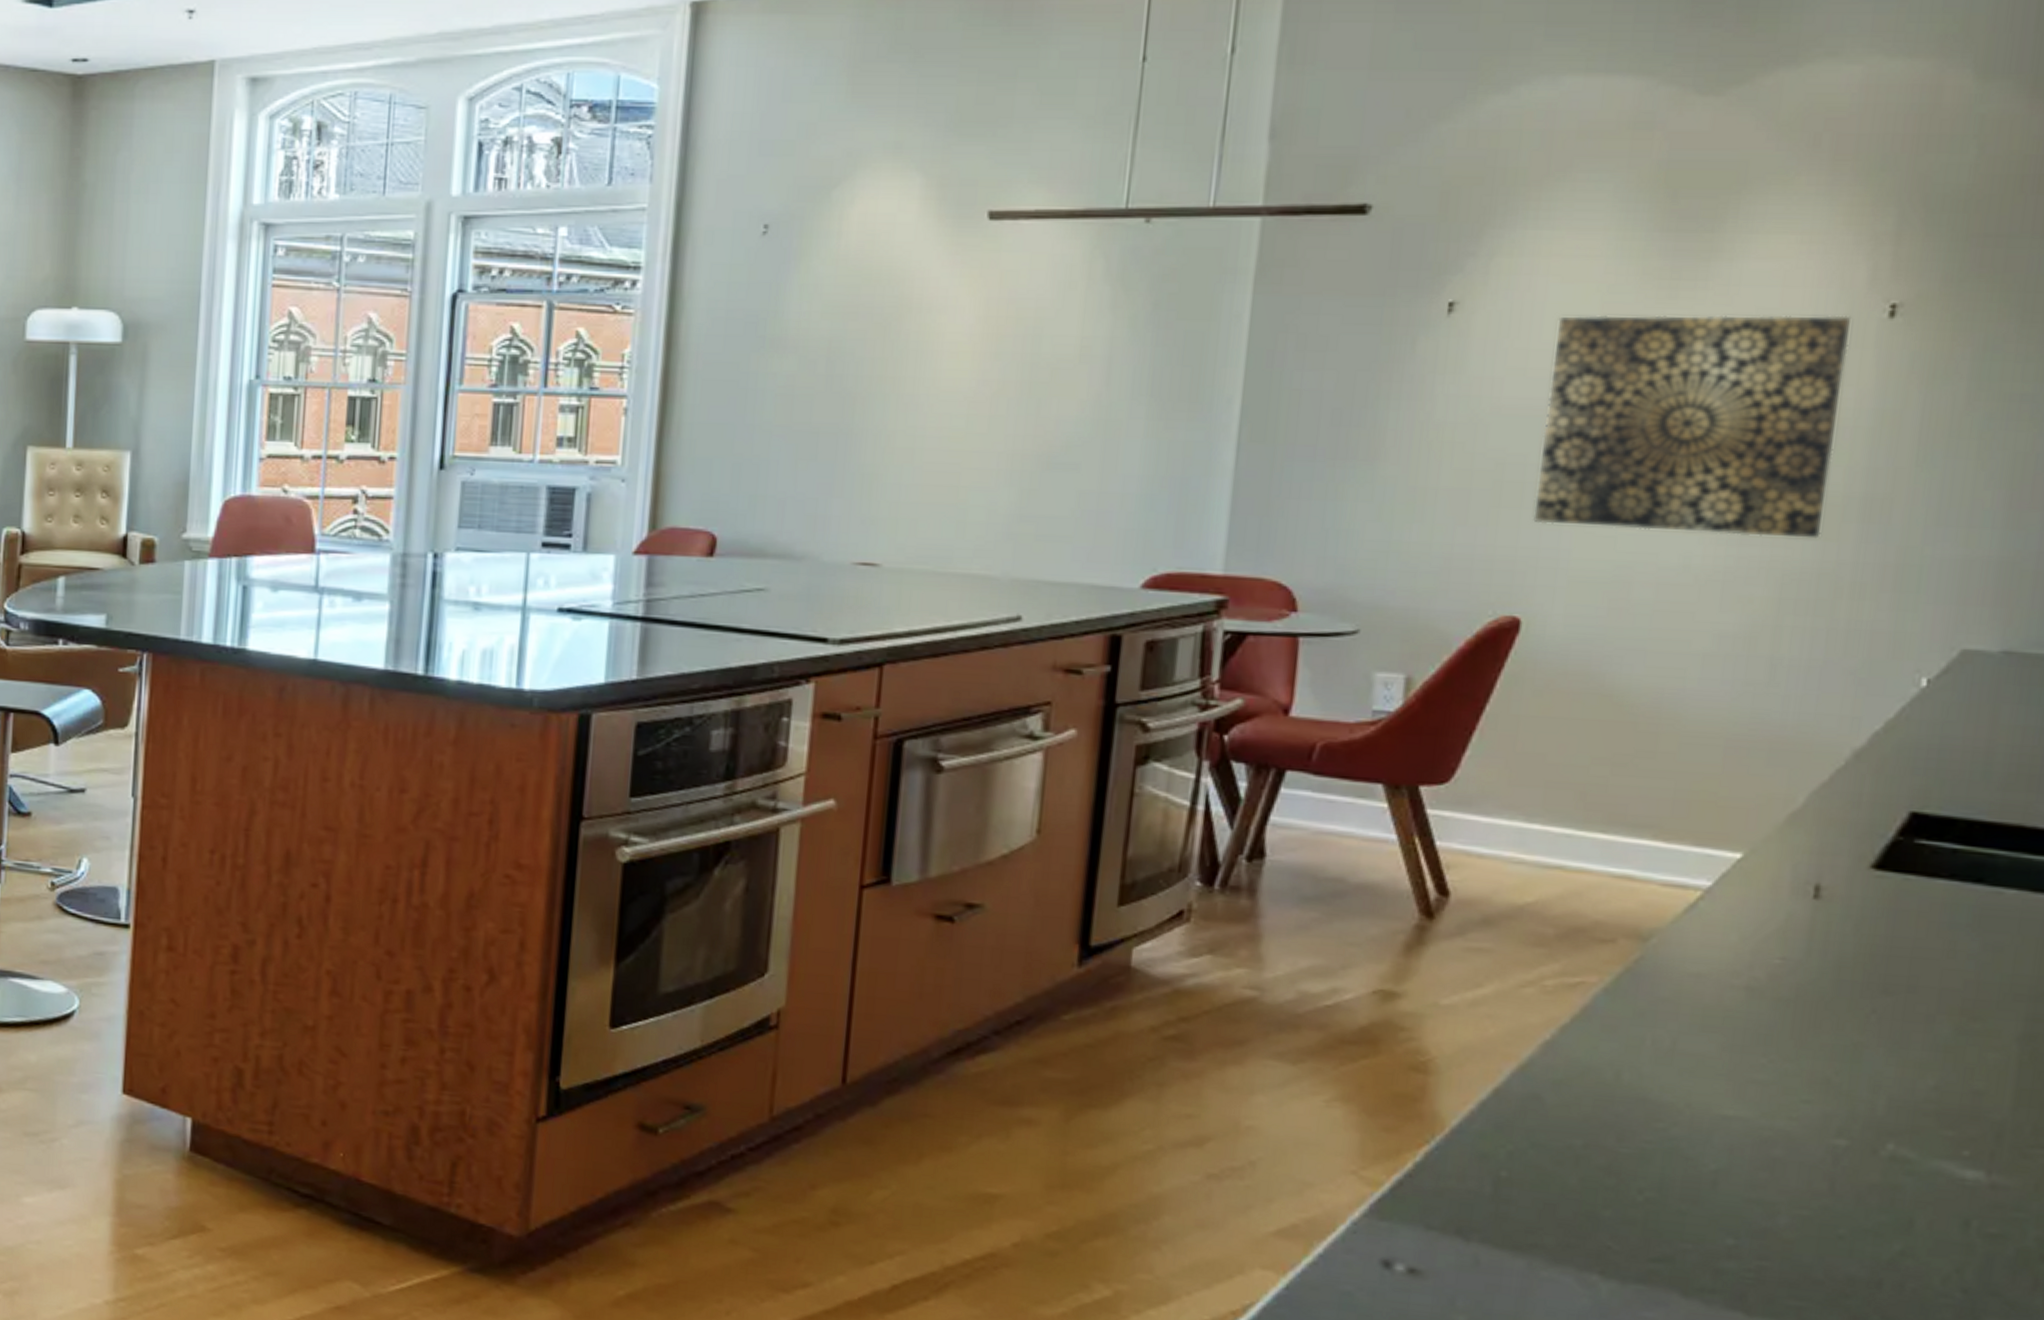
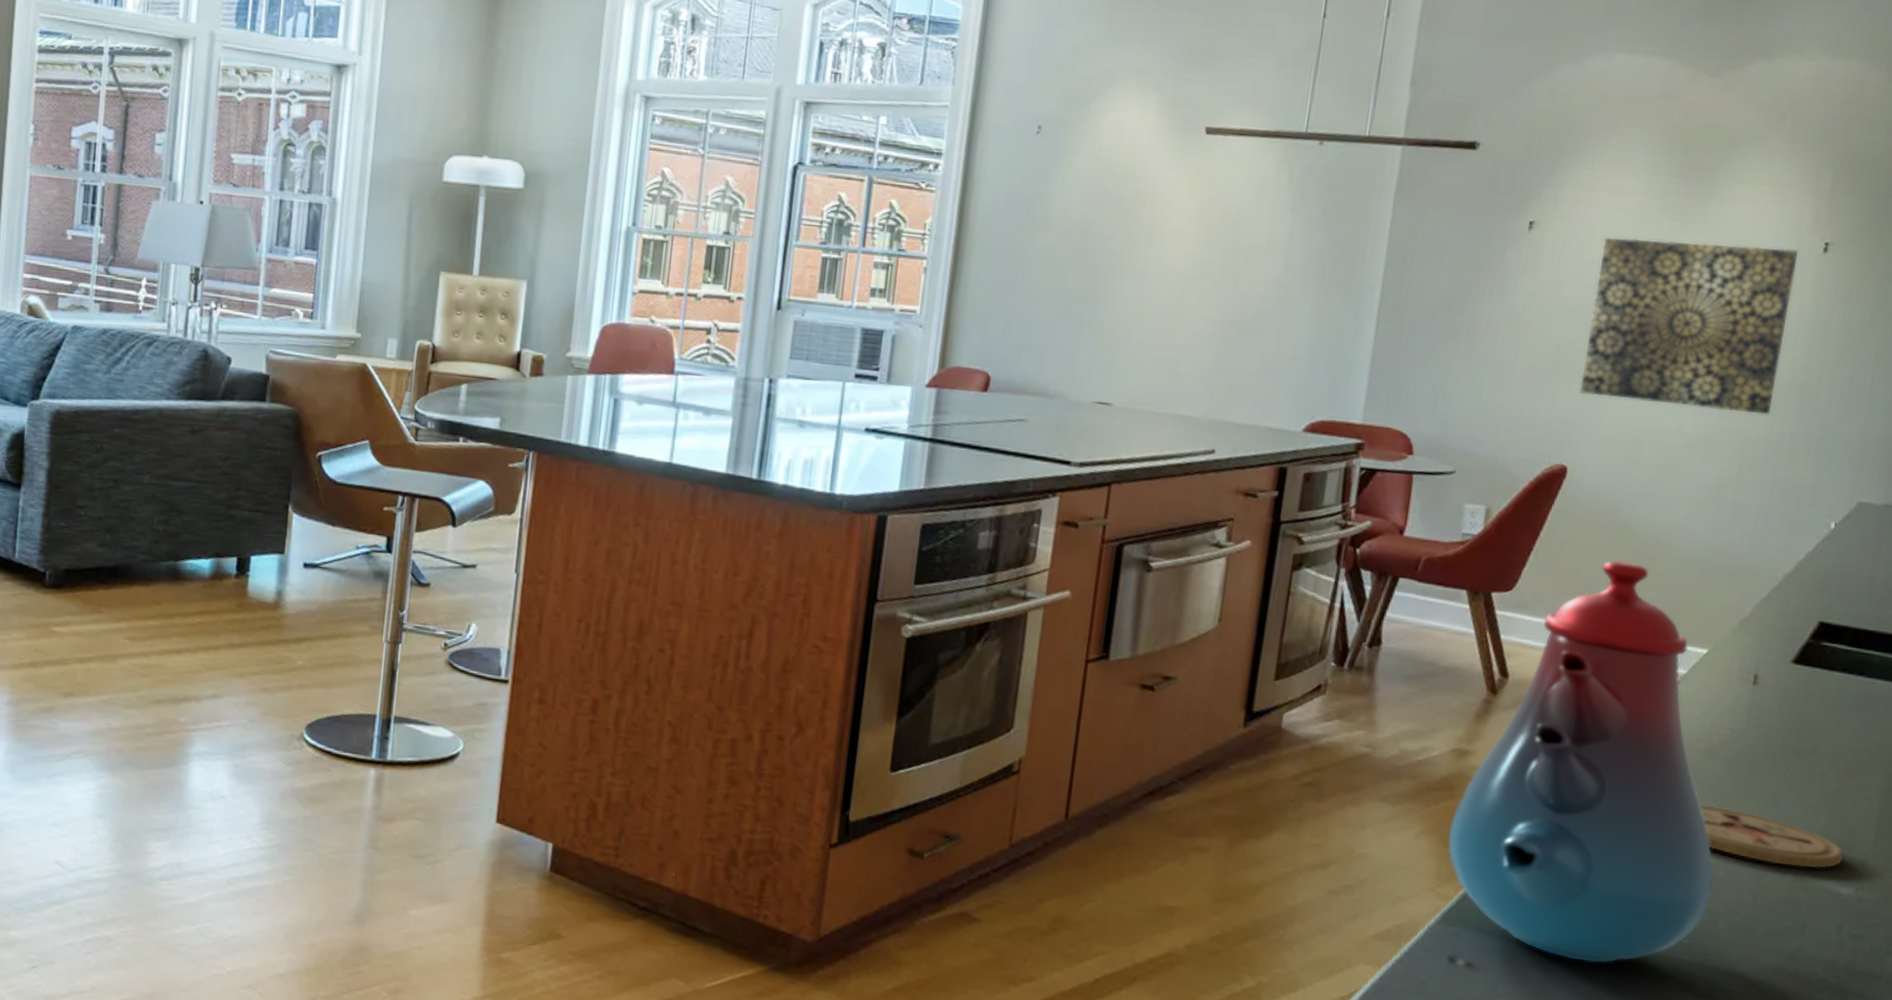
teakettle: none [1372,738,1769,1271] -> present [1447,560,1714,964]
coaster: none [1743,1058,1965,1145] -> present [1700,803,1843,869]

